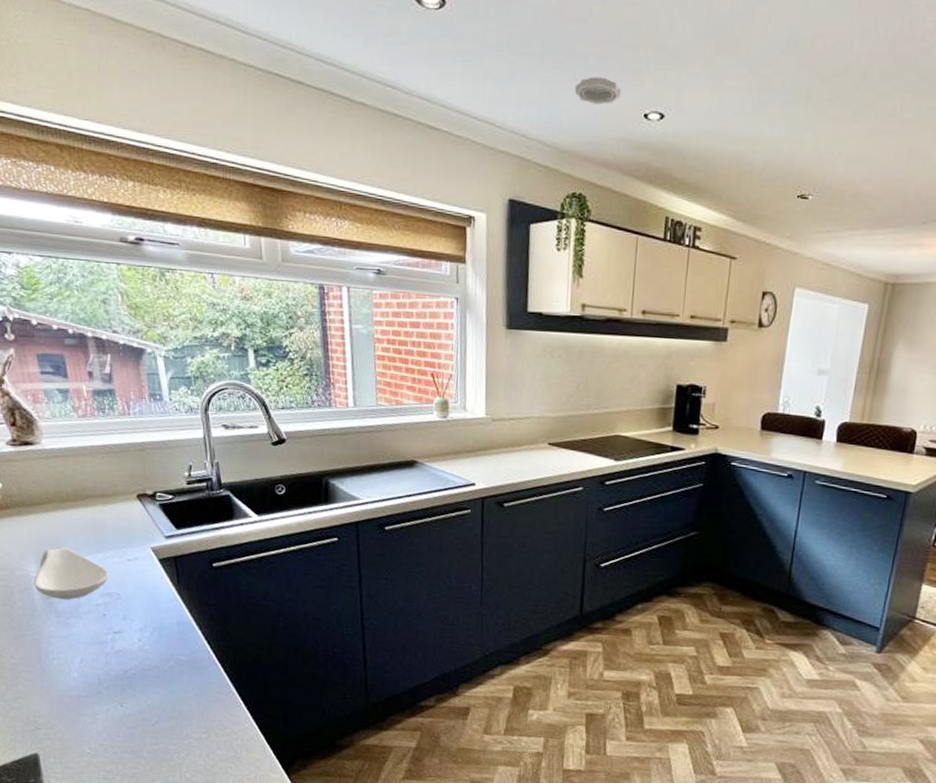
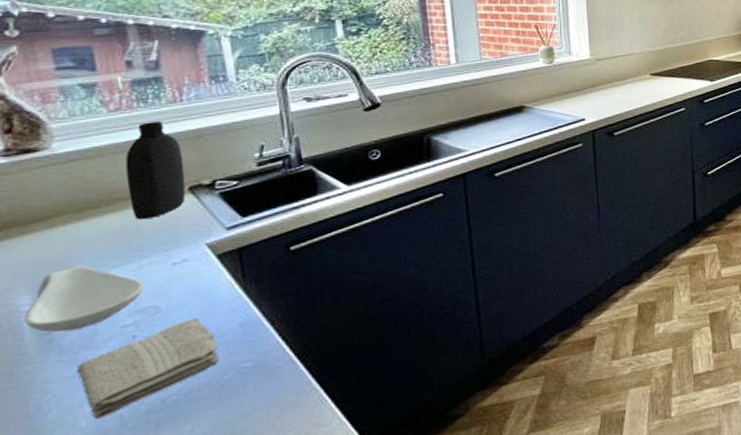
washcloth: none [69,609,162,674] -> present [77,317,219,420]
bottle: none [92,430,134,517] -> present [125,121,185,220]

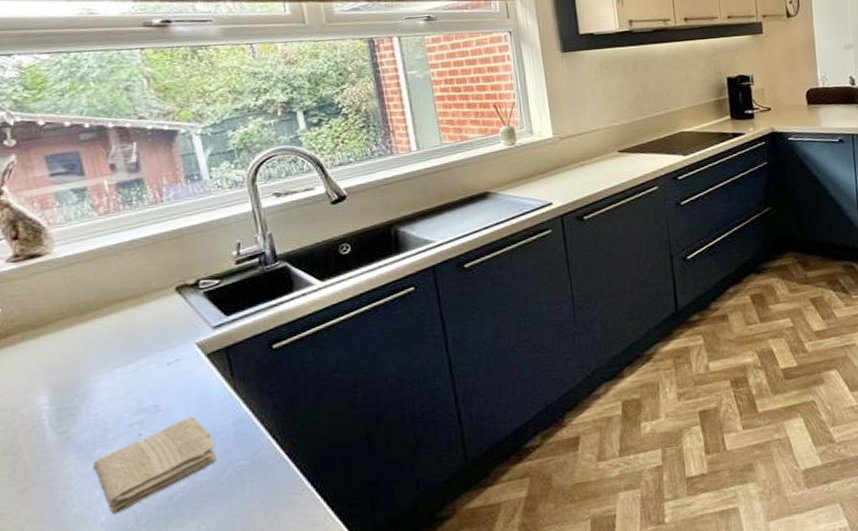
spoon rest: present [25,265,144,333] -> none [45,365,144,431]
bottle: present [125,121,185,220] -> none [118,223,173,321]

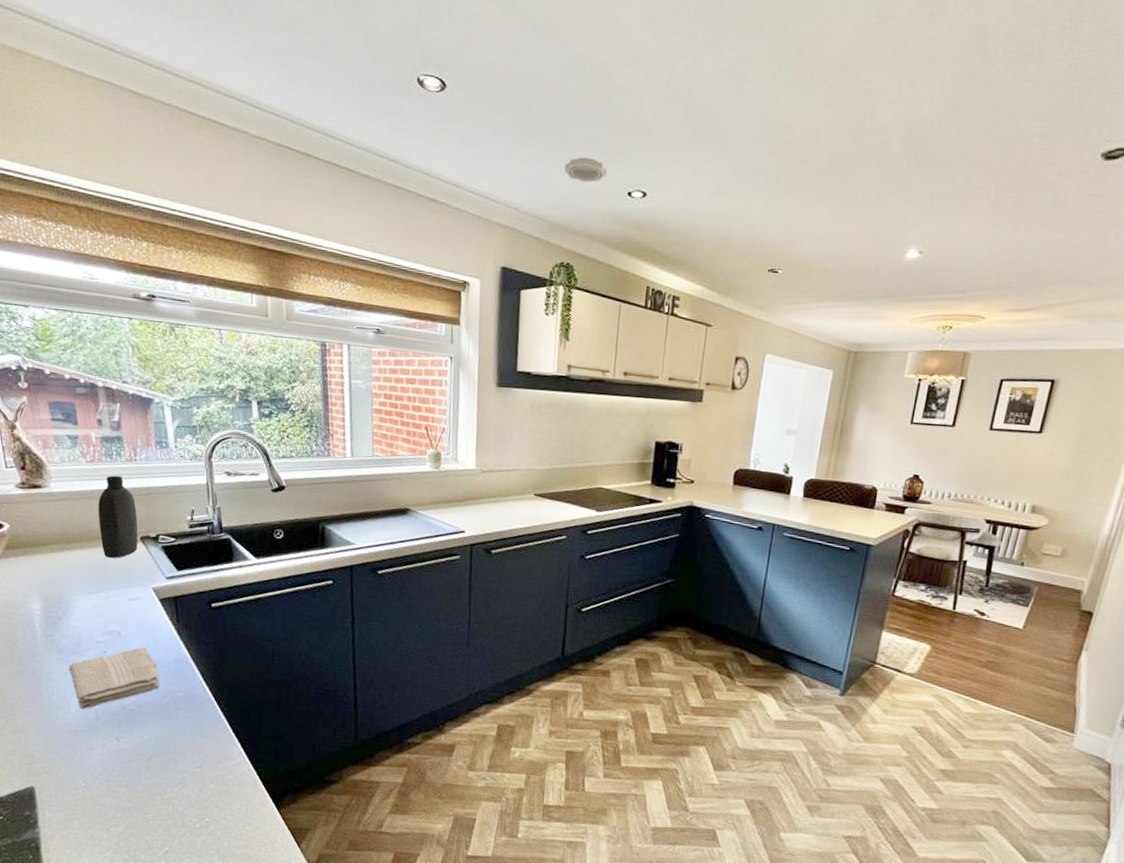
bottle: none [118,223,173,321] -> present [98,475,138,558]

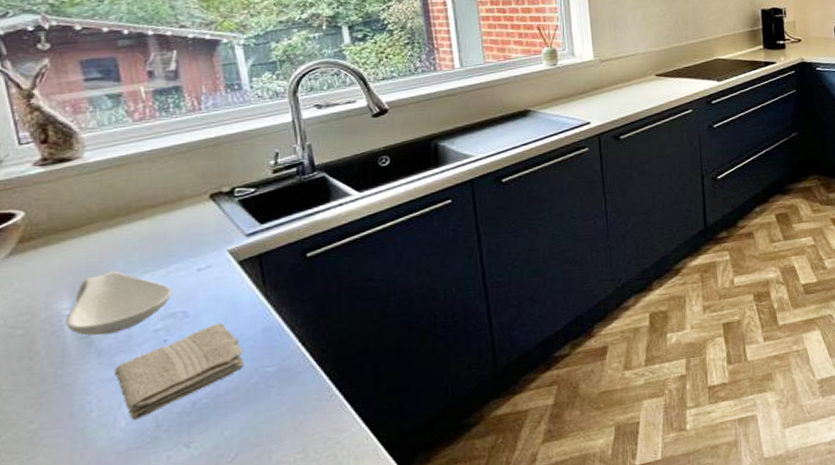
spoon rest: none [37,586,110,638] -> present [67,270,172,336]
bottle: present [98,475,138,558] -> none [151,130,207,227]

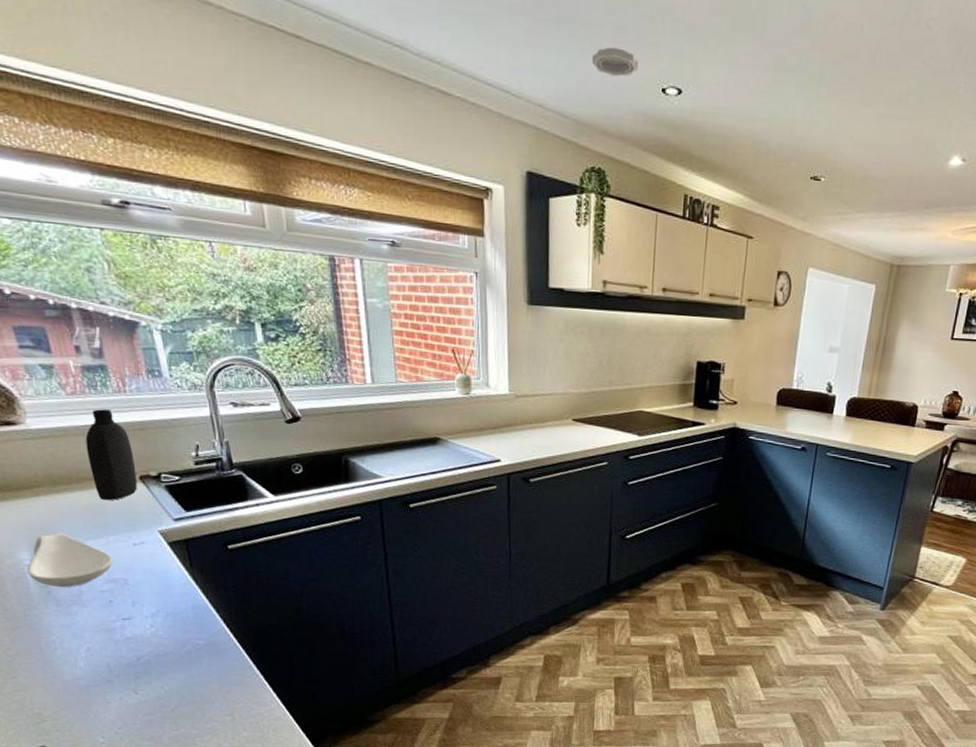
washcloth: present [115,322,243,421] -> none [71,594,177,663]
bottle: none [151,130,207,227] -> present [85,409,137,501]

